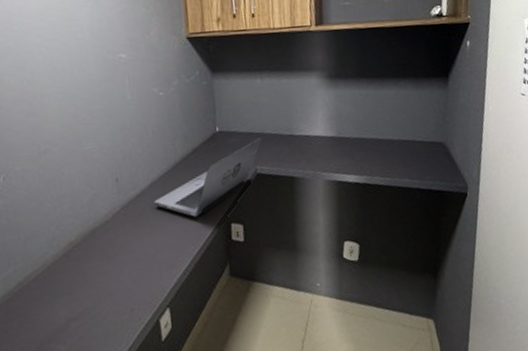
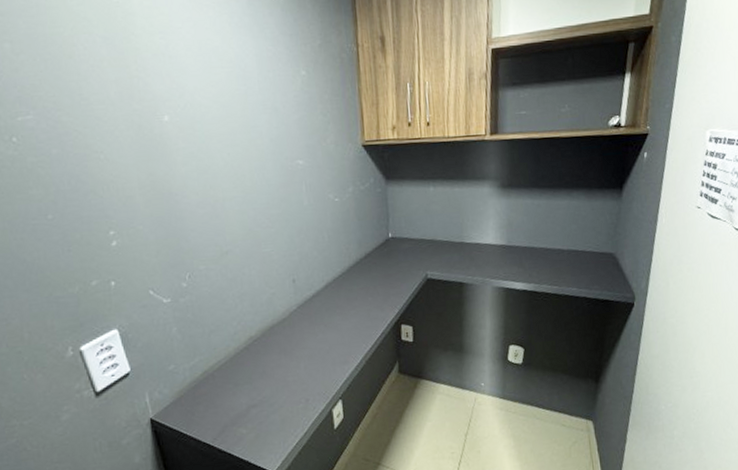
laptop: present [154,137,262,217] -> none [328,243,433,318]

